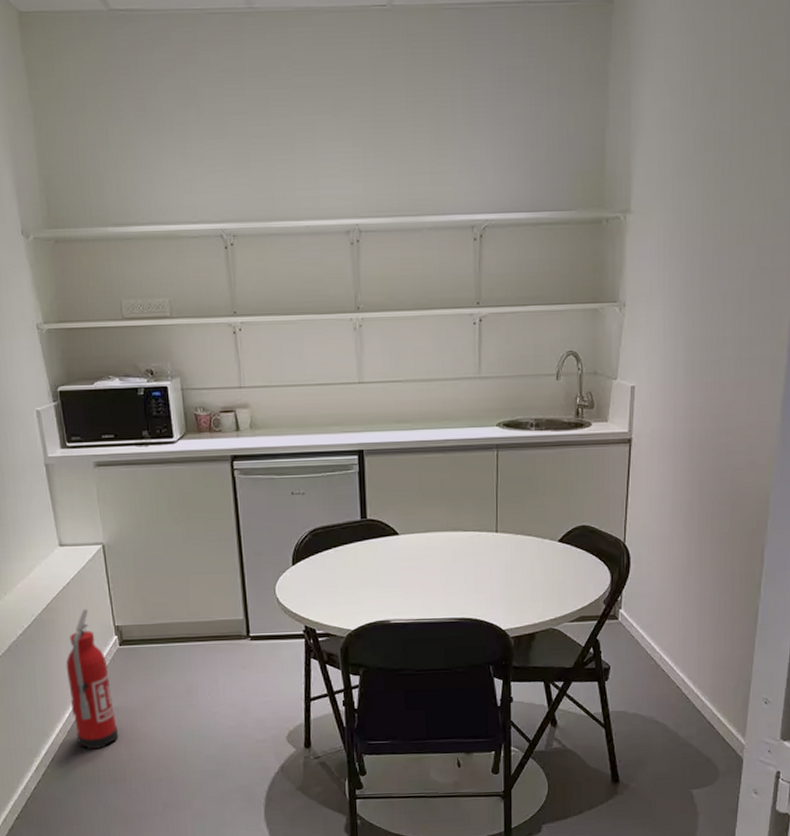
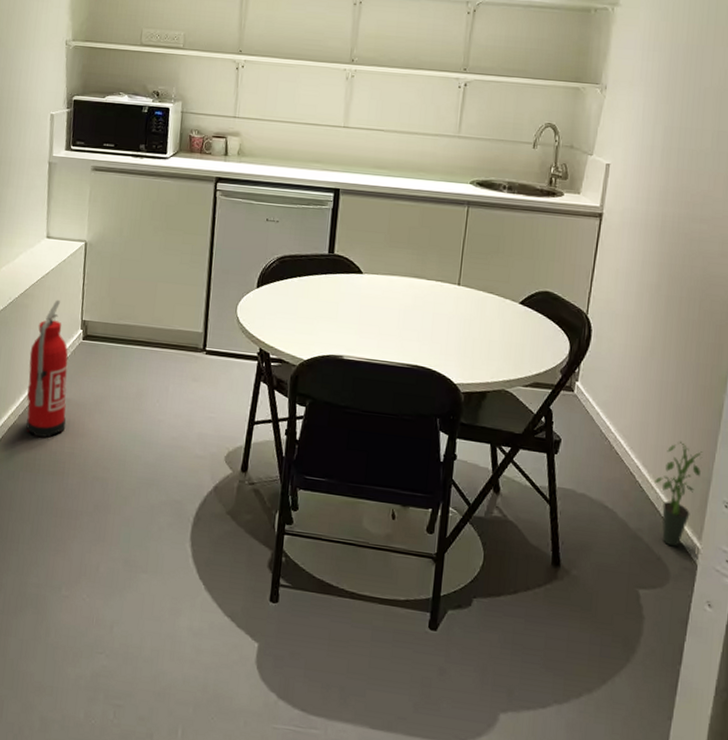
potted plant: none [700,649,742,747] -> present [655,441,703,547]

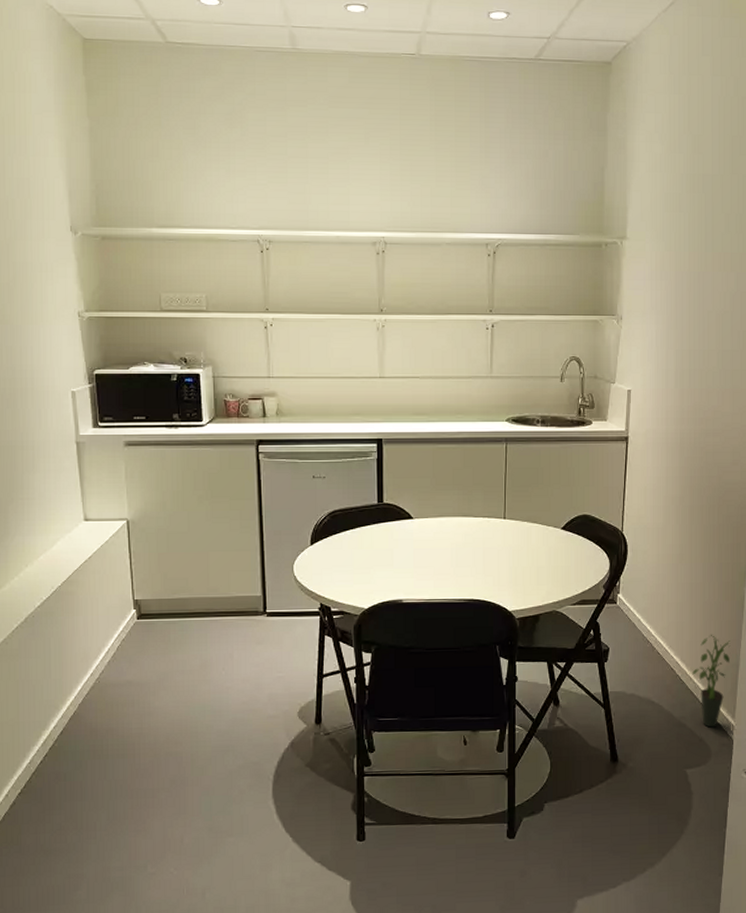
fire extinguisher: present [26,299,68,438] -> none [82,582,131,724]

